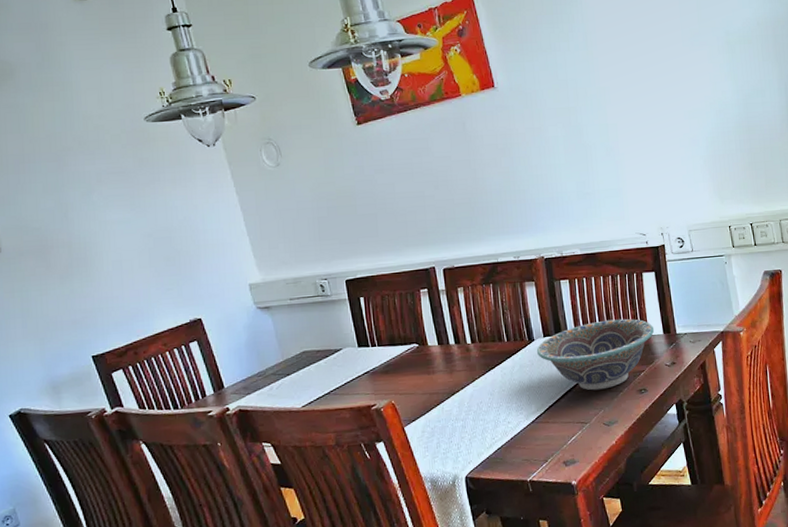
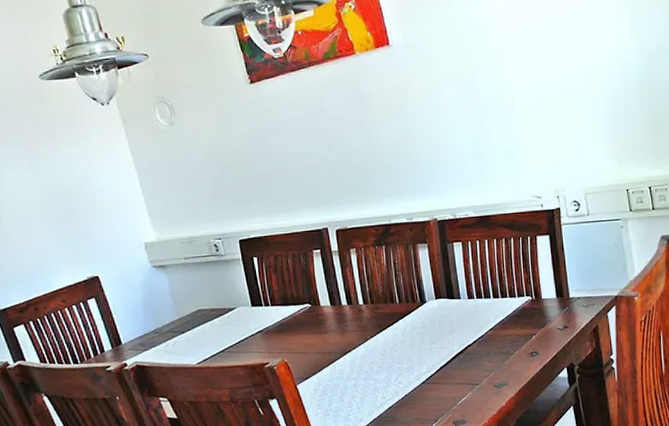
decorative bowl: present [536,318,655,391] -> none [428,282,548,353]

